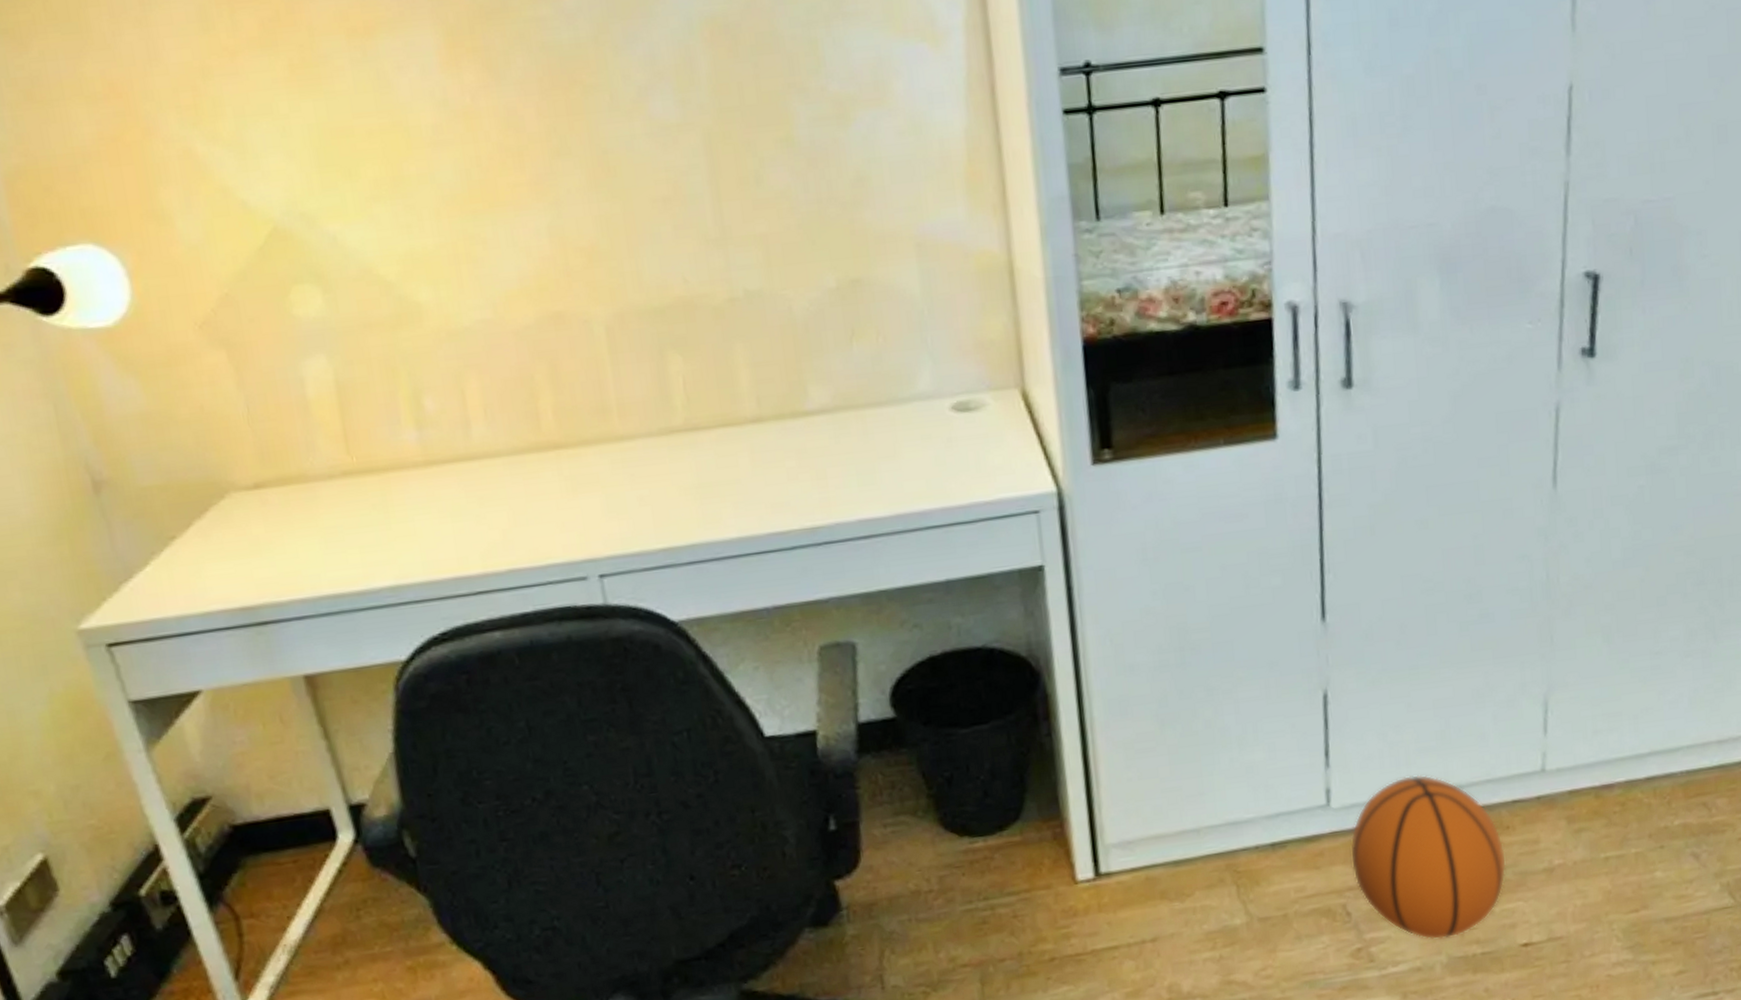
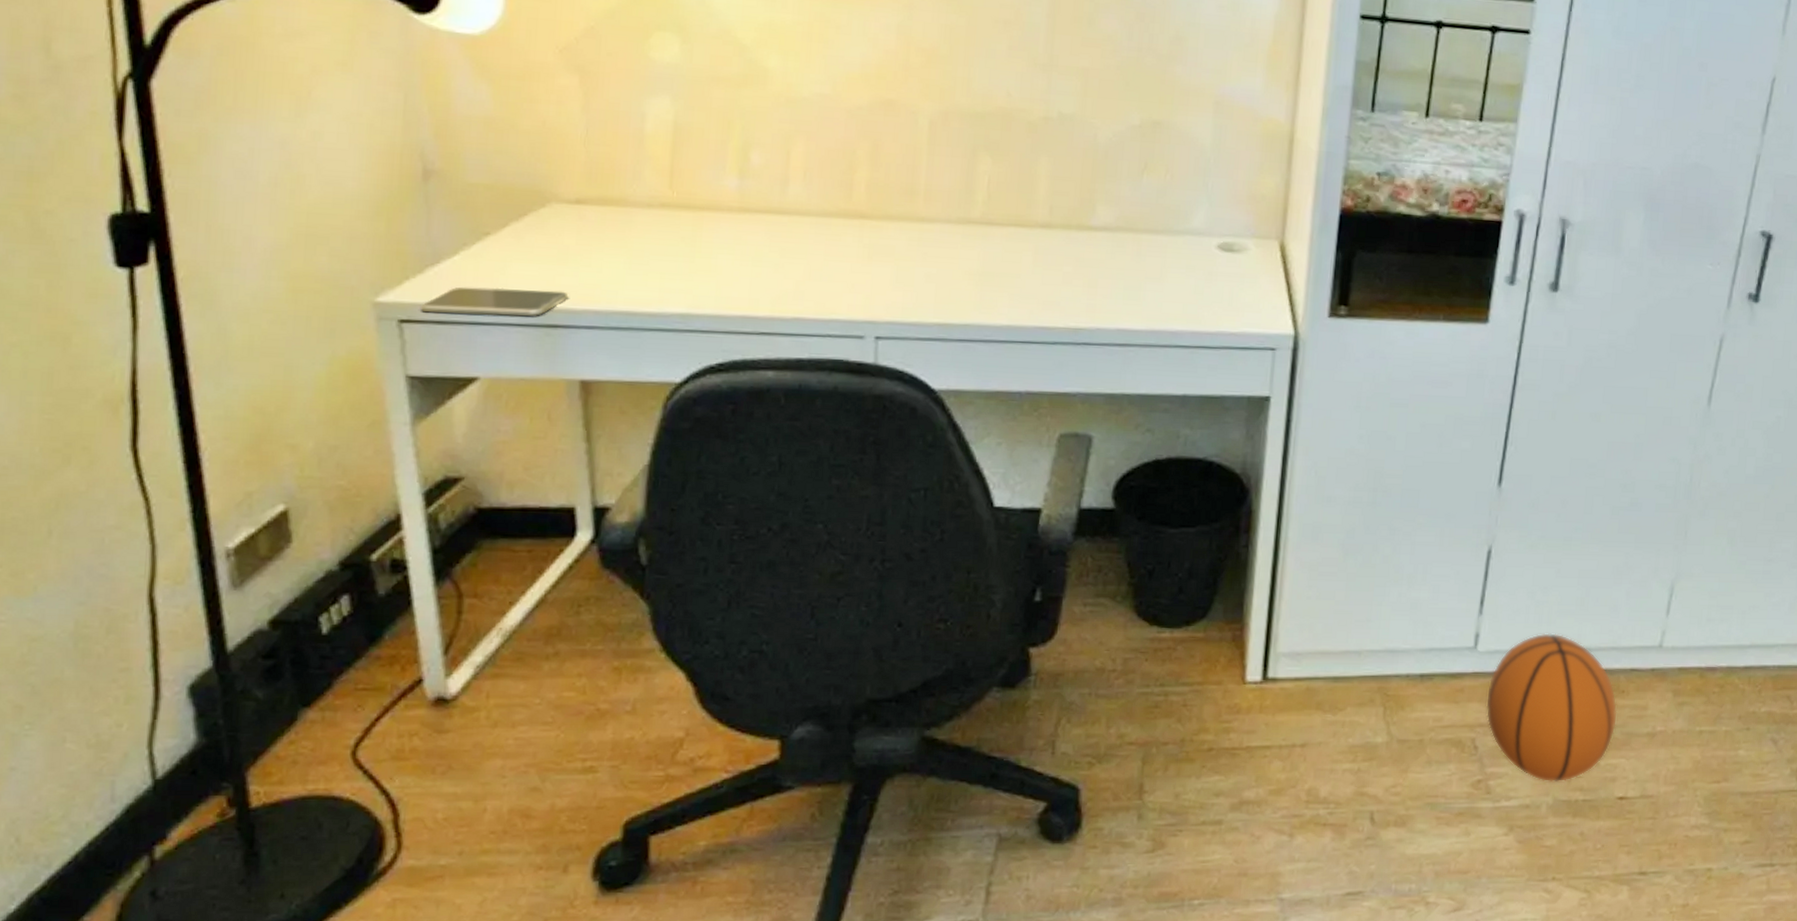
smartphone: none [125,584,271,632] -> present [421,286,569,317]

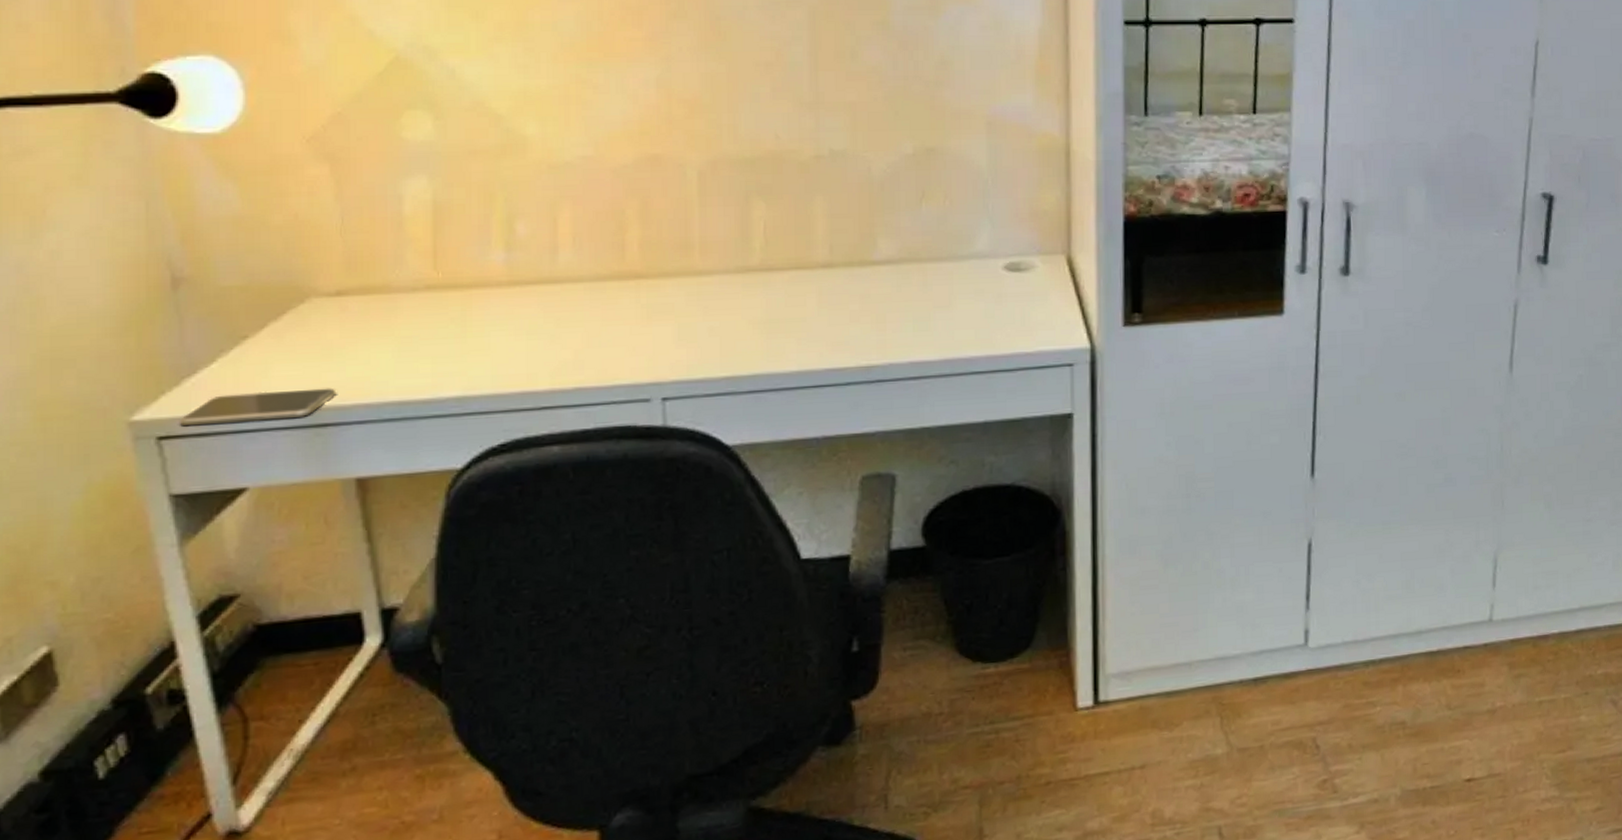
basketball: present [1485,633,1618,783] -> none [1322,620,1456,774]

